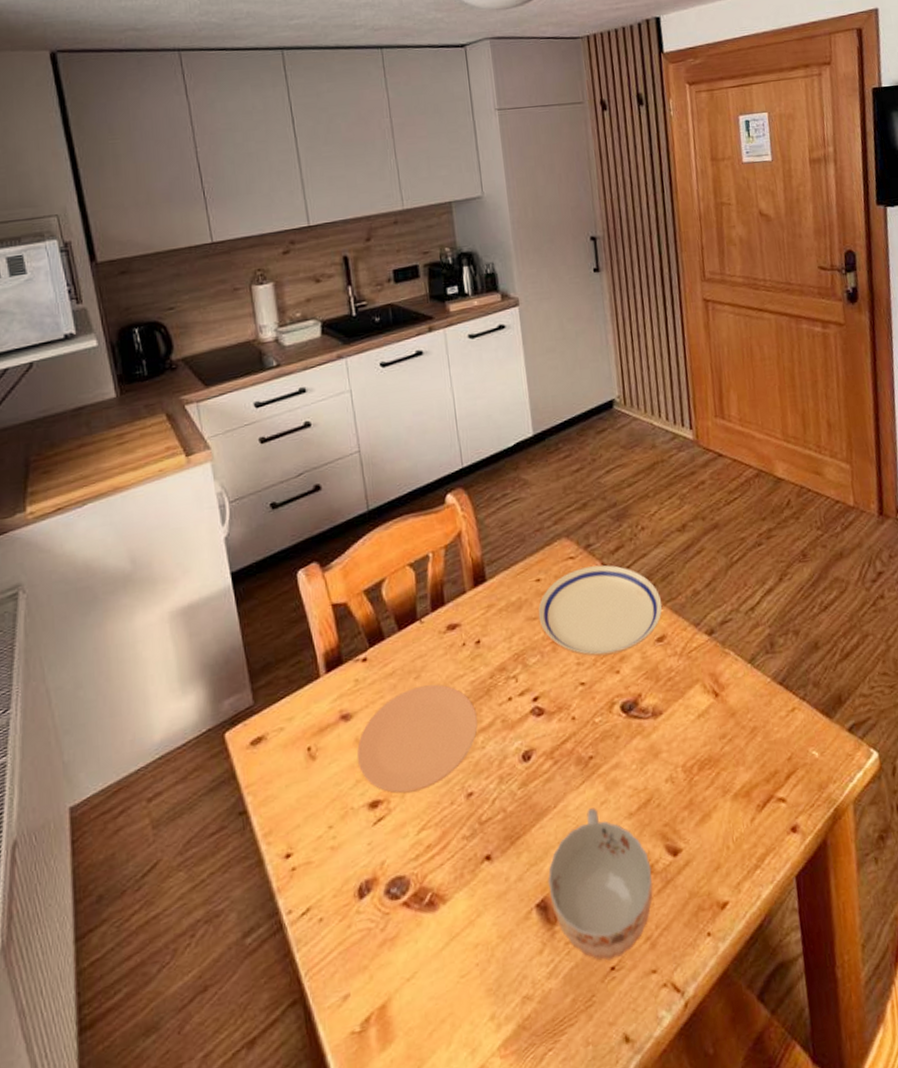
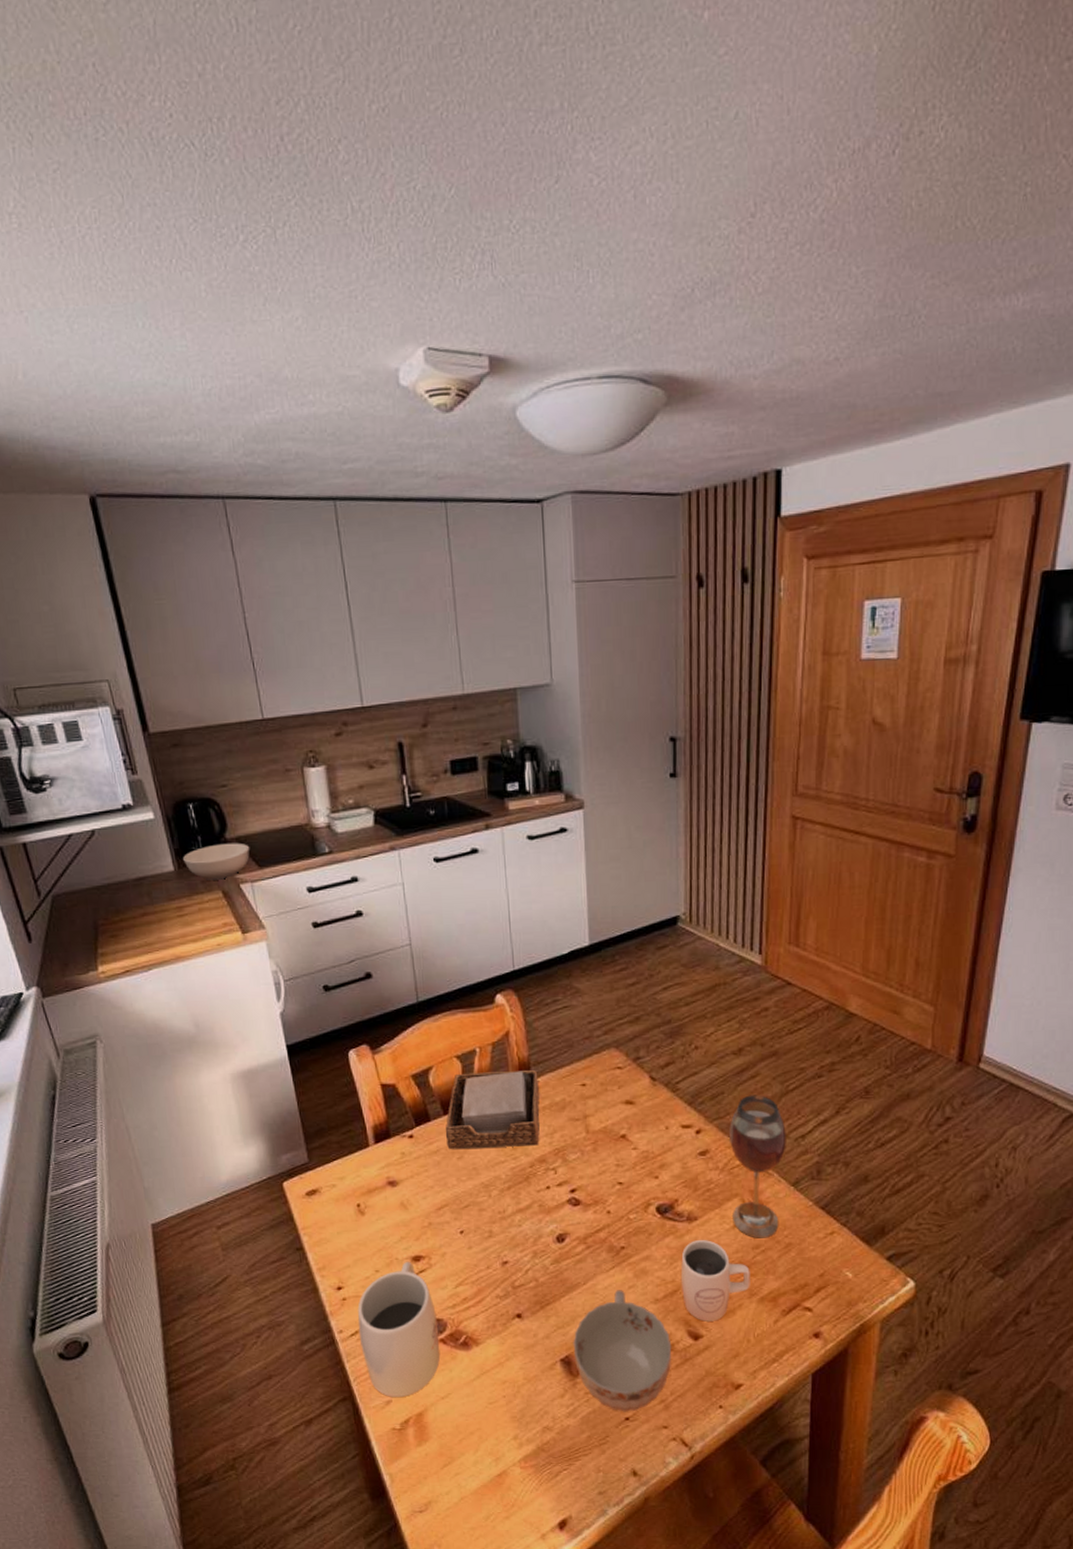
bowl: none [126,363,197,404] -> present [183,843,250,880]
mug: none [309,808,404,990] -> present [357,1261,441,1398]
plate: present [357,684,478,794] -> none [402,1166,516,1253]
napkin holder: none [400,570,499,669] -> present [445,1070,540,1150]
plate: present [538,564,663,657] -> none [581,1078,709,1161]
mug: none [650,735,723,832] -> present [680,1239,750,1322]
wineglass: none [682,570,742,727] -> present [729,1095,786,1238]

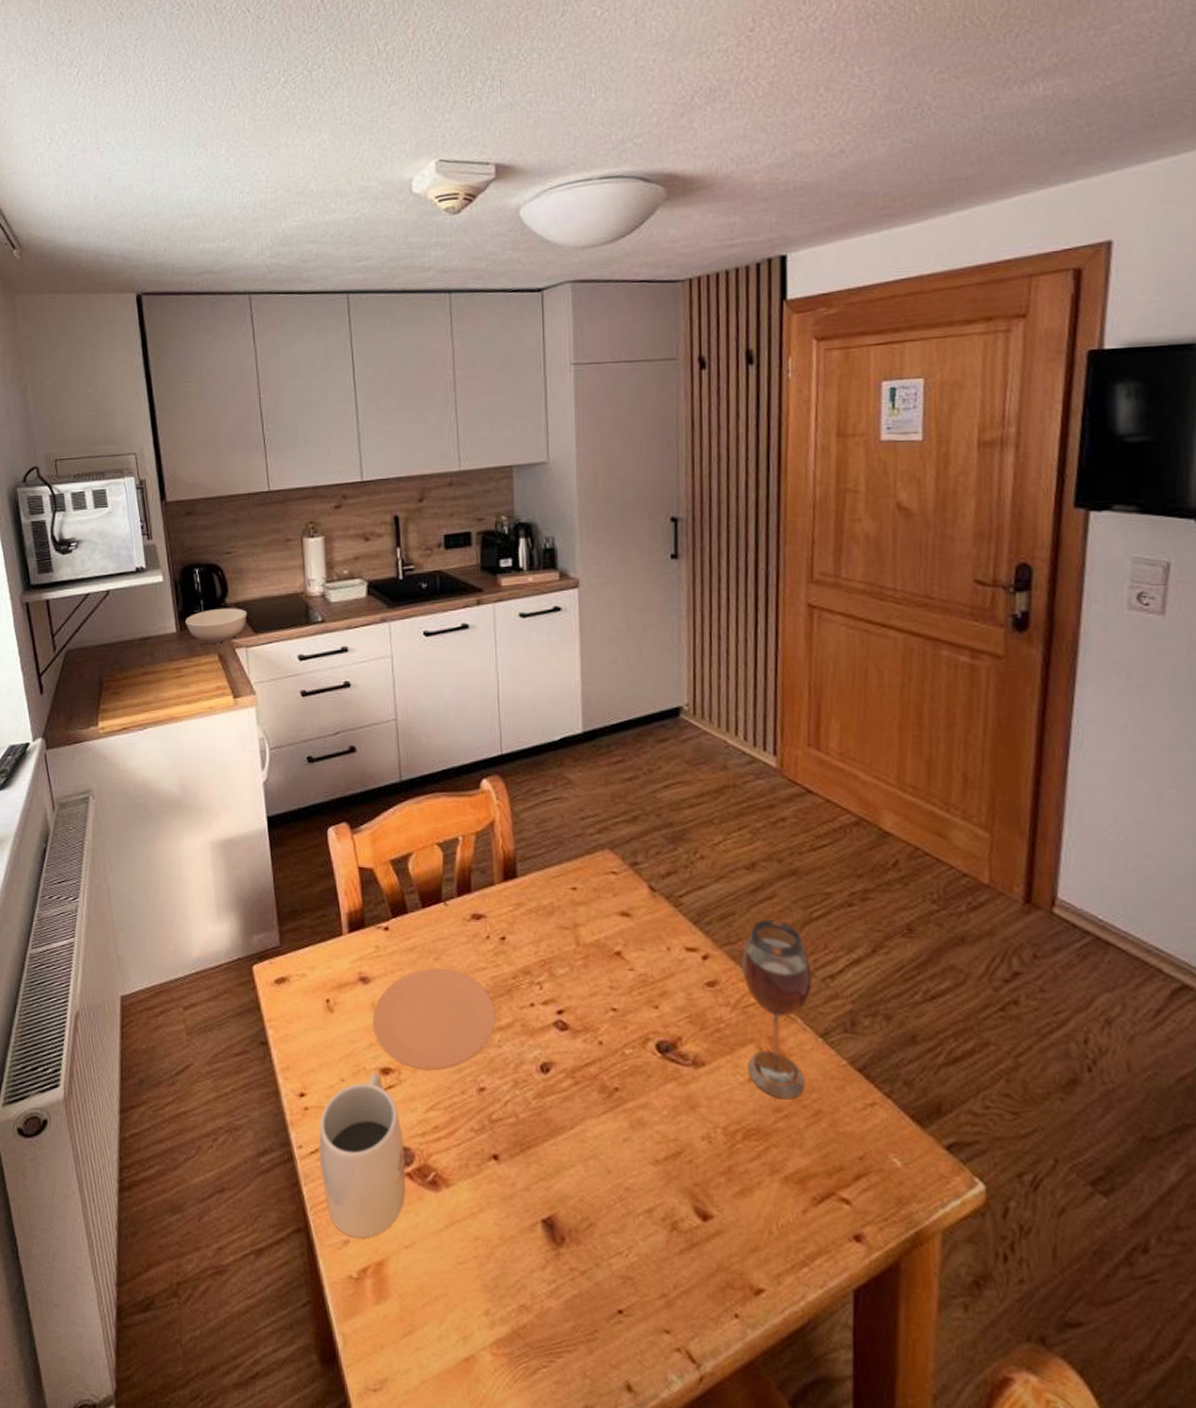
plate: none [402,1166,516,1253] -> present [372,968,495,1071]
napkin holder: present [445,1070,540,1150] -> none [422,863,526,954]
teacup: present [573,1290,672,1412] -> none [557,1141,675,1304]
mug: present [680,1239,750,1322] -> none [685,1090,771,1199]

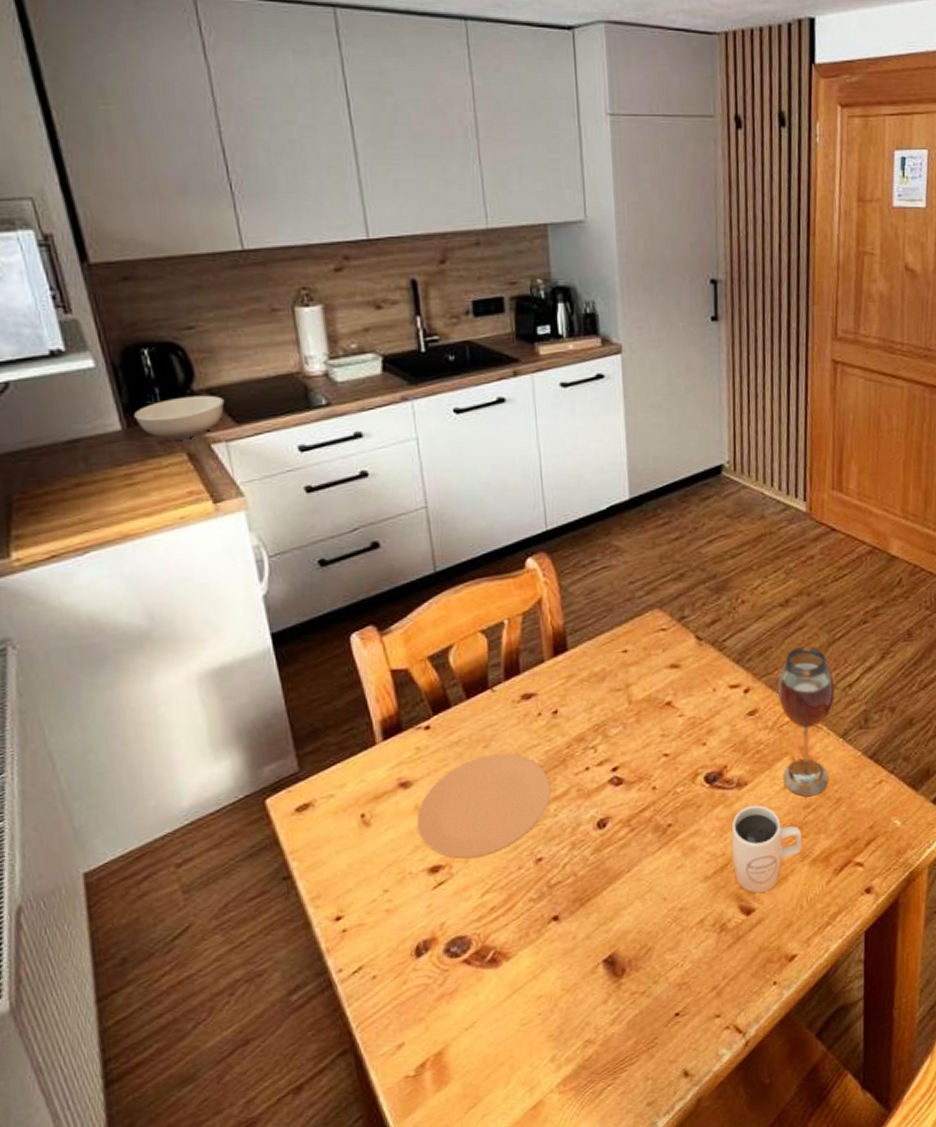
mug: present [319,1072,406,1239] -> none [361,873,464,1040]
mug: none [685,1090,771,1199] -> present [731,805,802,894]

